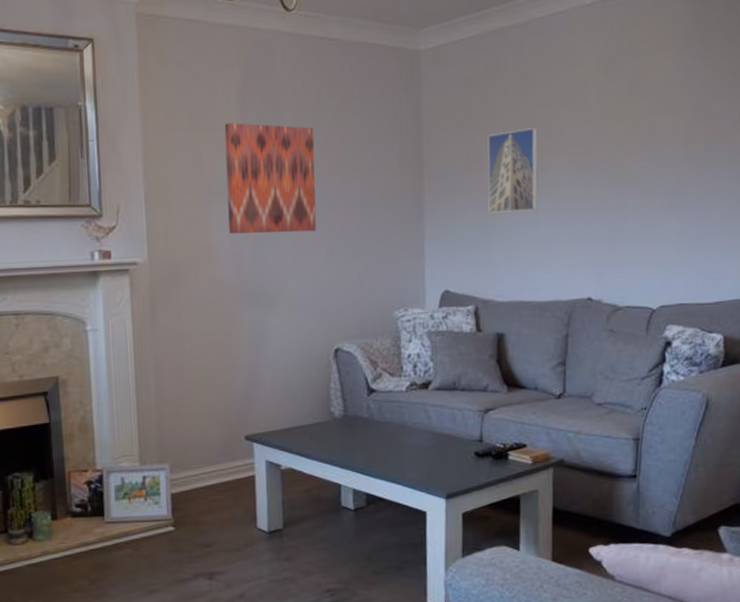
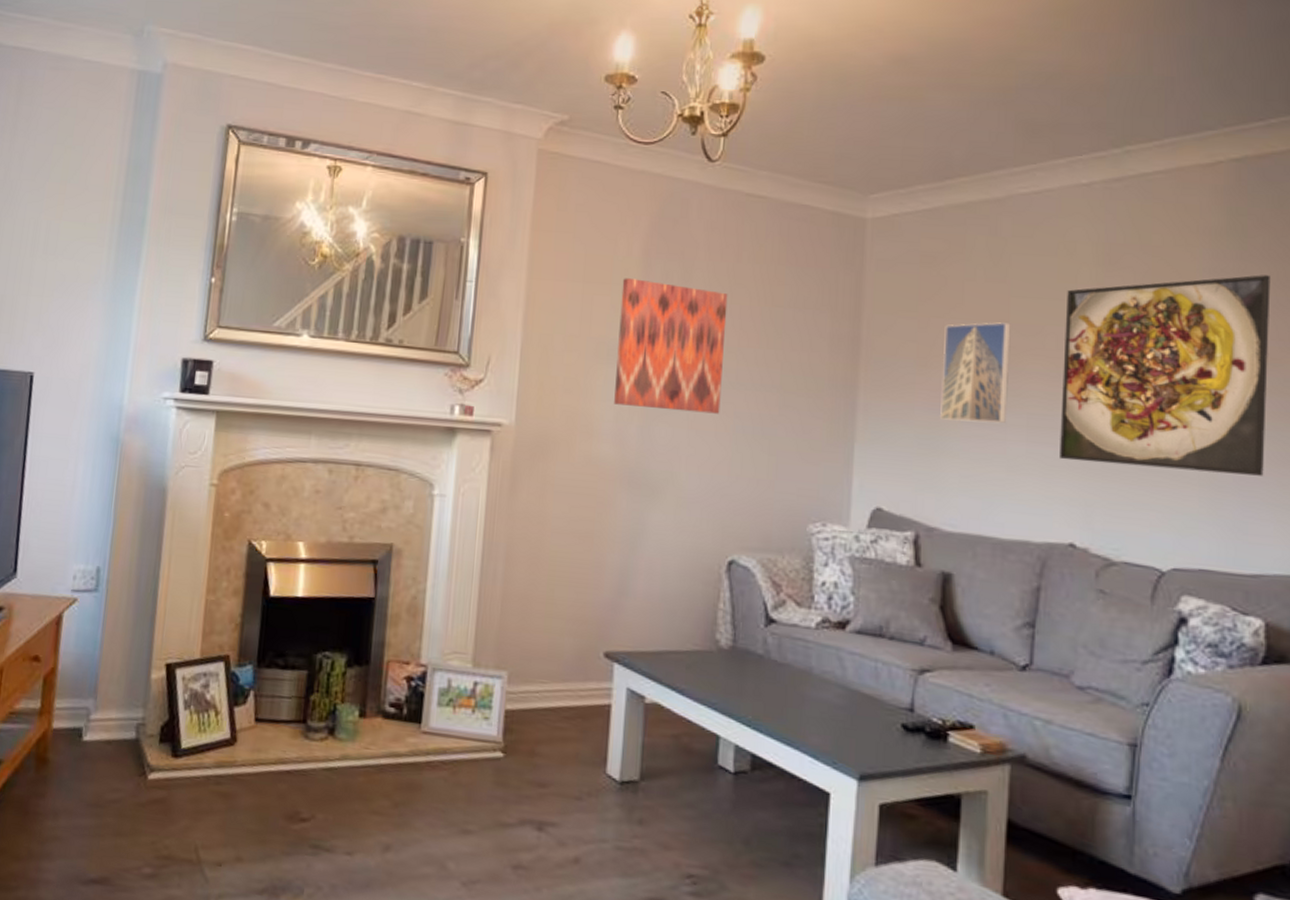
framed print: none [577,68,726,234] -> present [1060,275,1271,476]

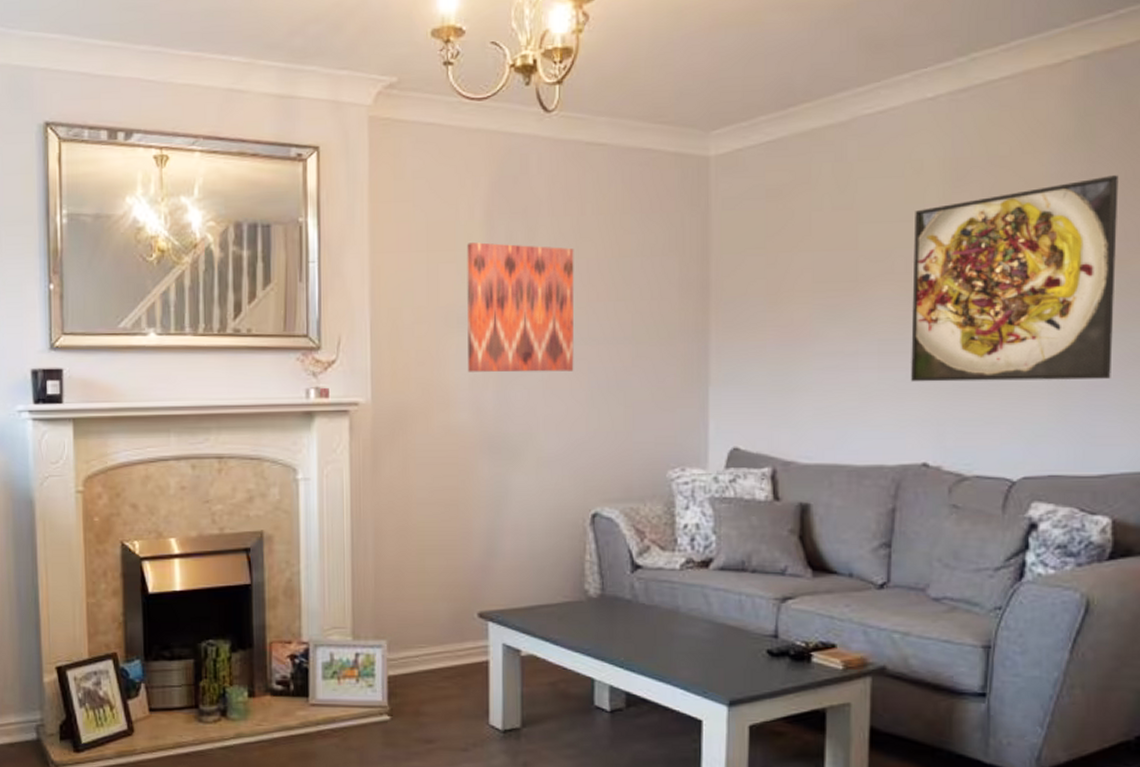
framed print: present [939,322,1011,423] -> none [791,250,860,355]

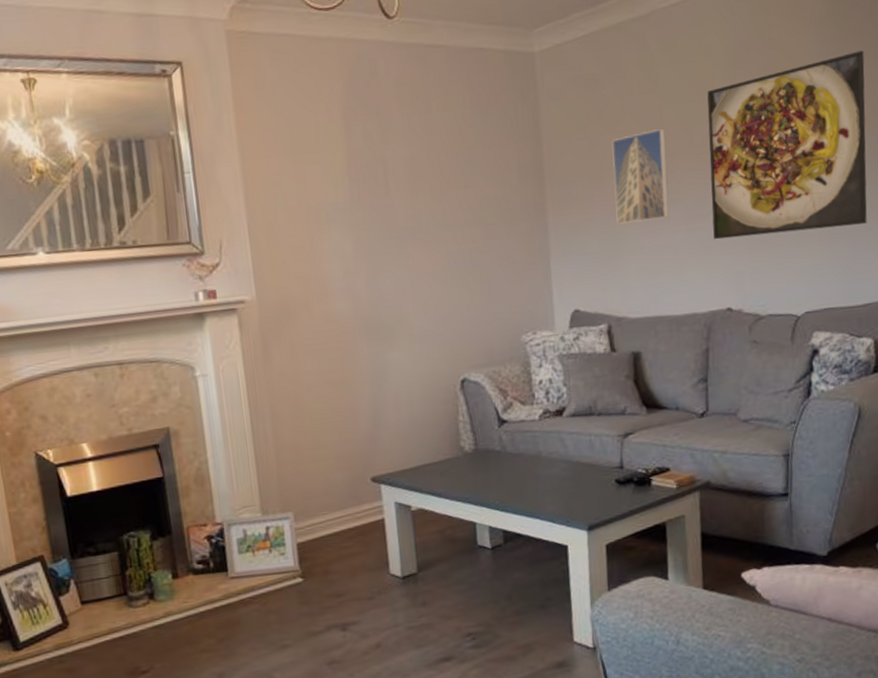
wall art: present [467,242,574,373] -> none [328,143,434,264]
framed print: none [791,250,860,355] -> present [611,129,669,224]

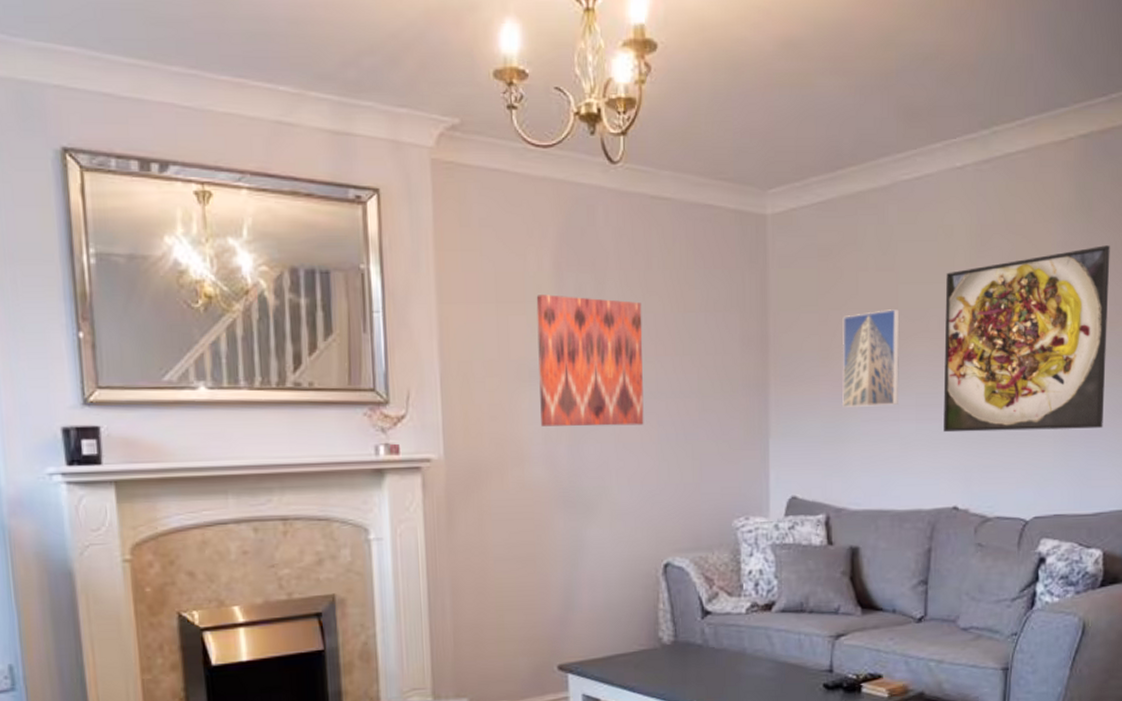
wall art: none [328,143,434,264] -> present [536,295,644,427]

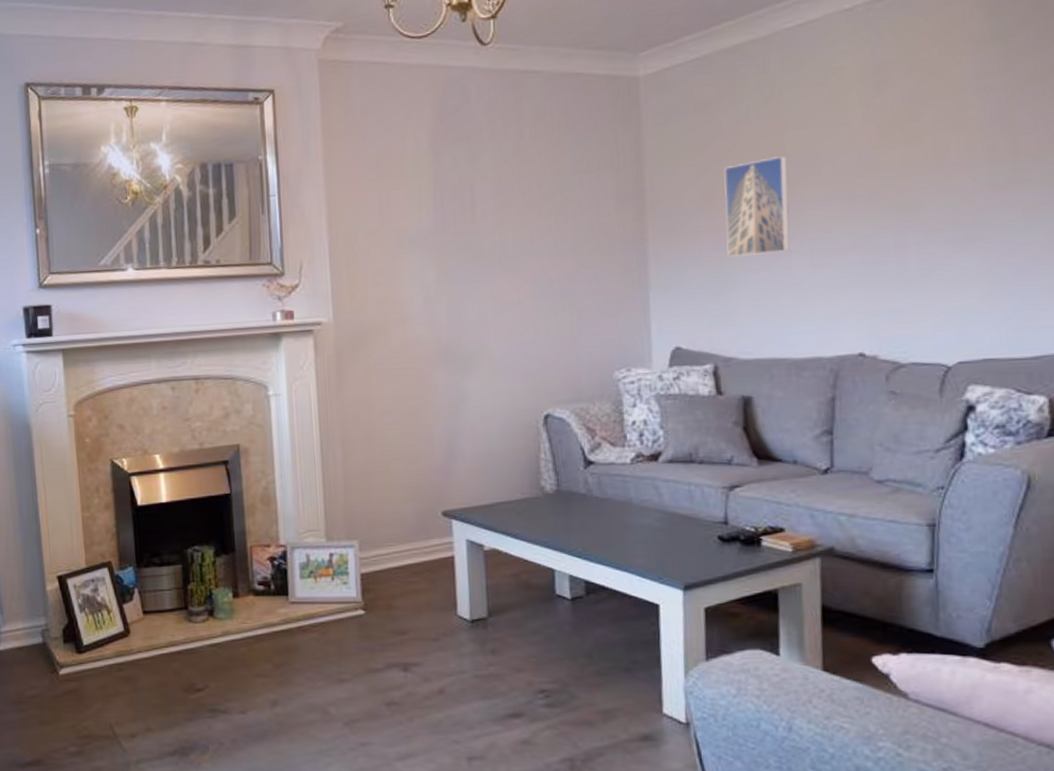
wall art: present [536,295,644,427] -> none [414,169,521,289]
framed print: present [943,245,1110,433] -> none [838,70,1040,277]

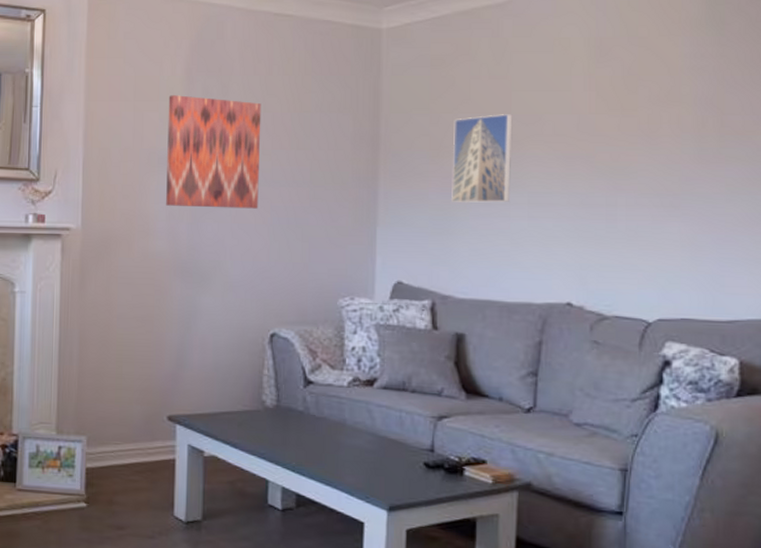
wall art: none [414,169,521,289] -> present [166,95,262,209]

